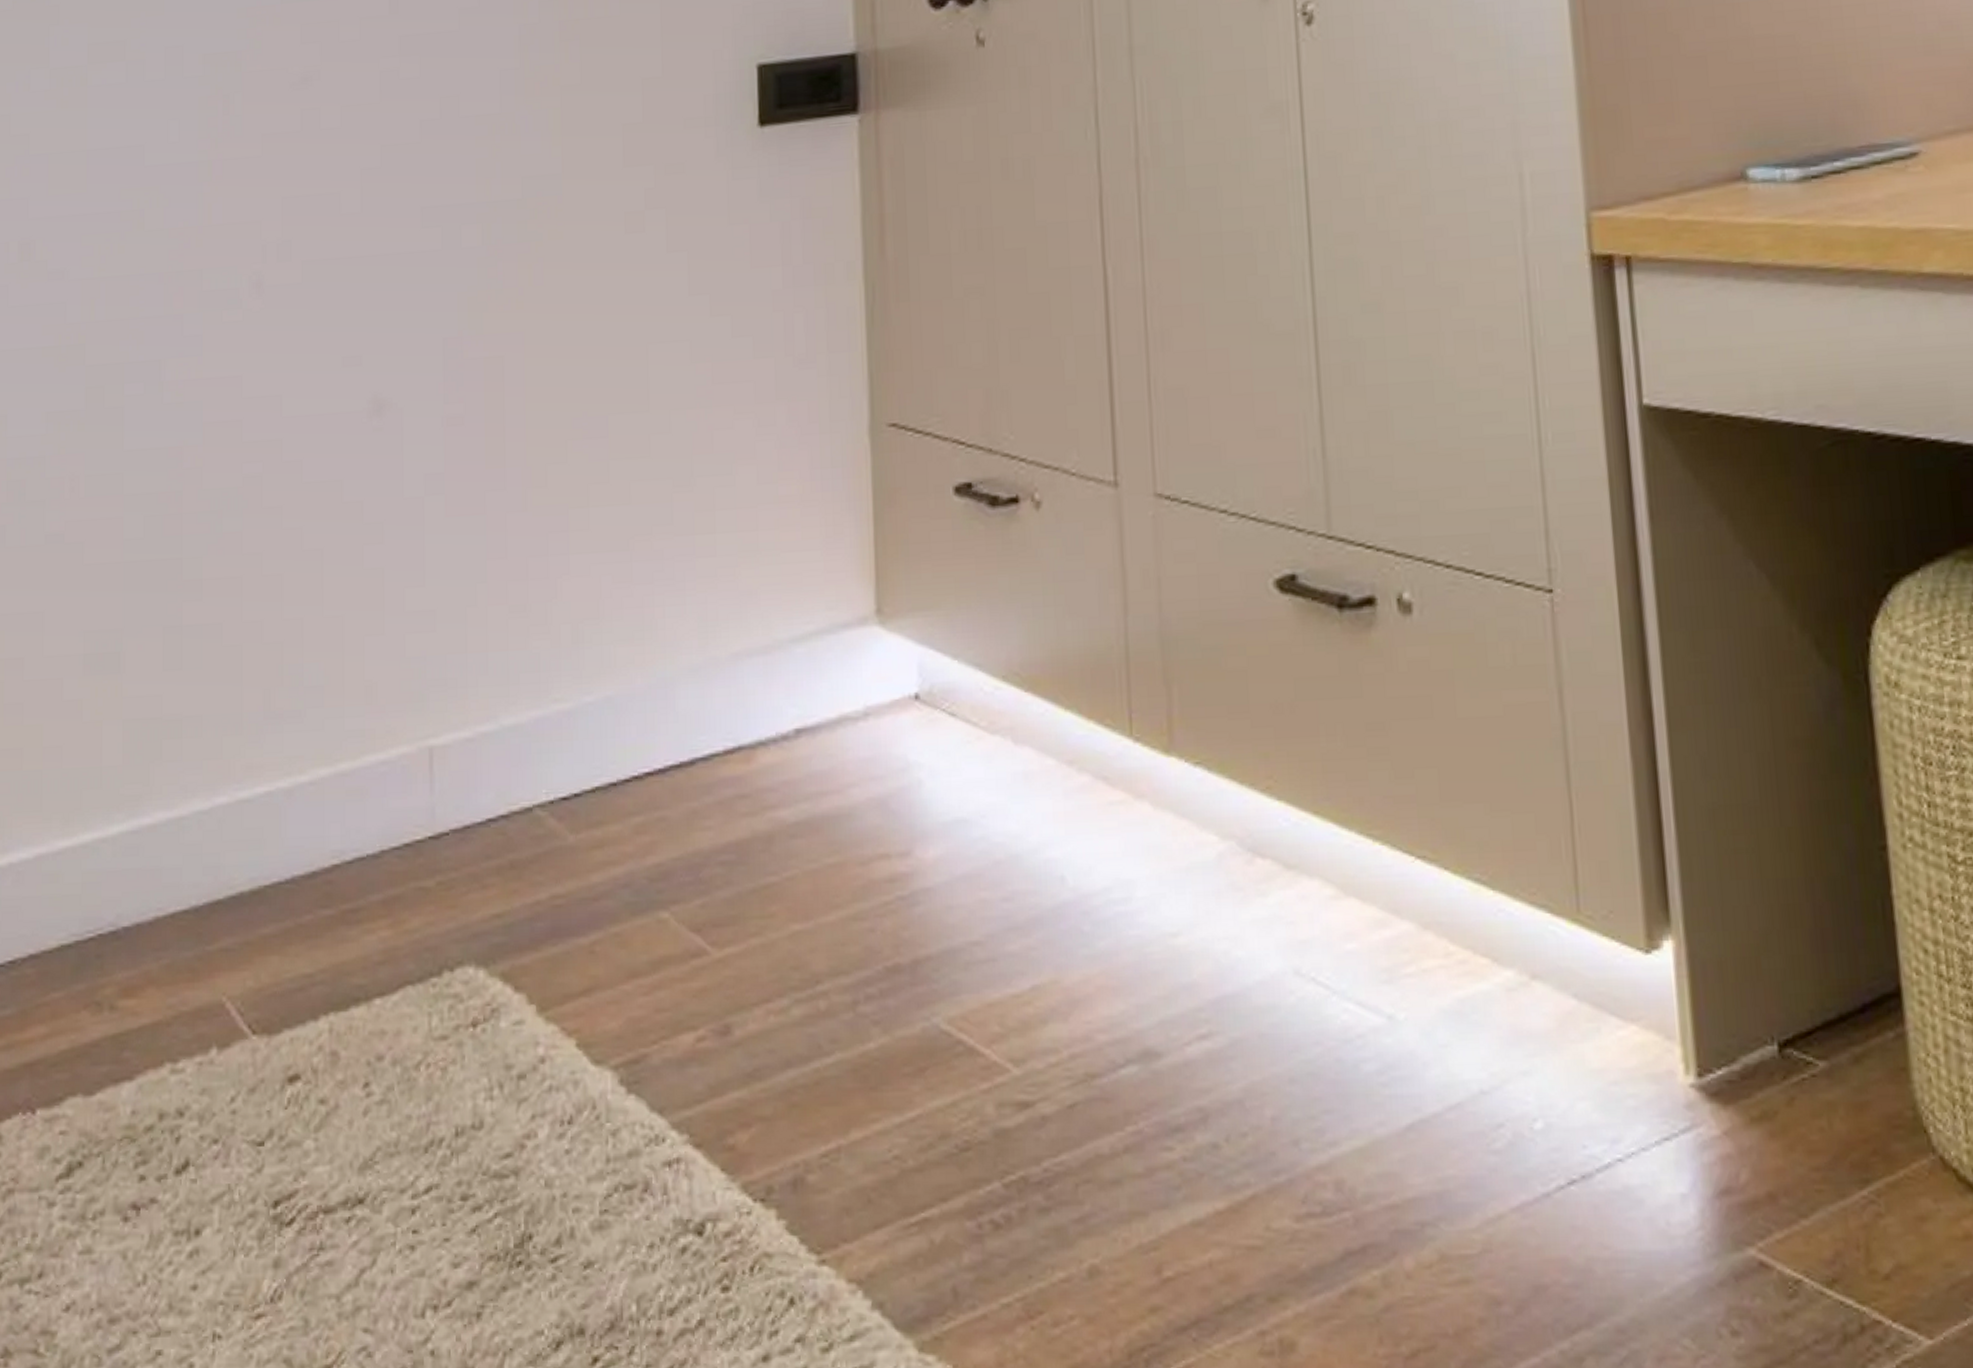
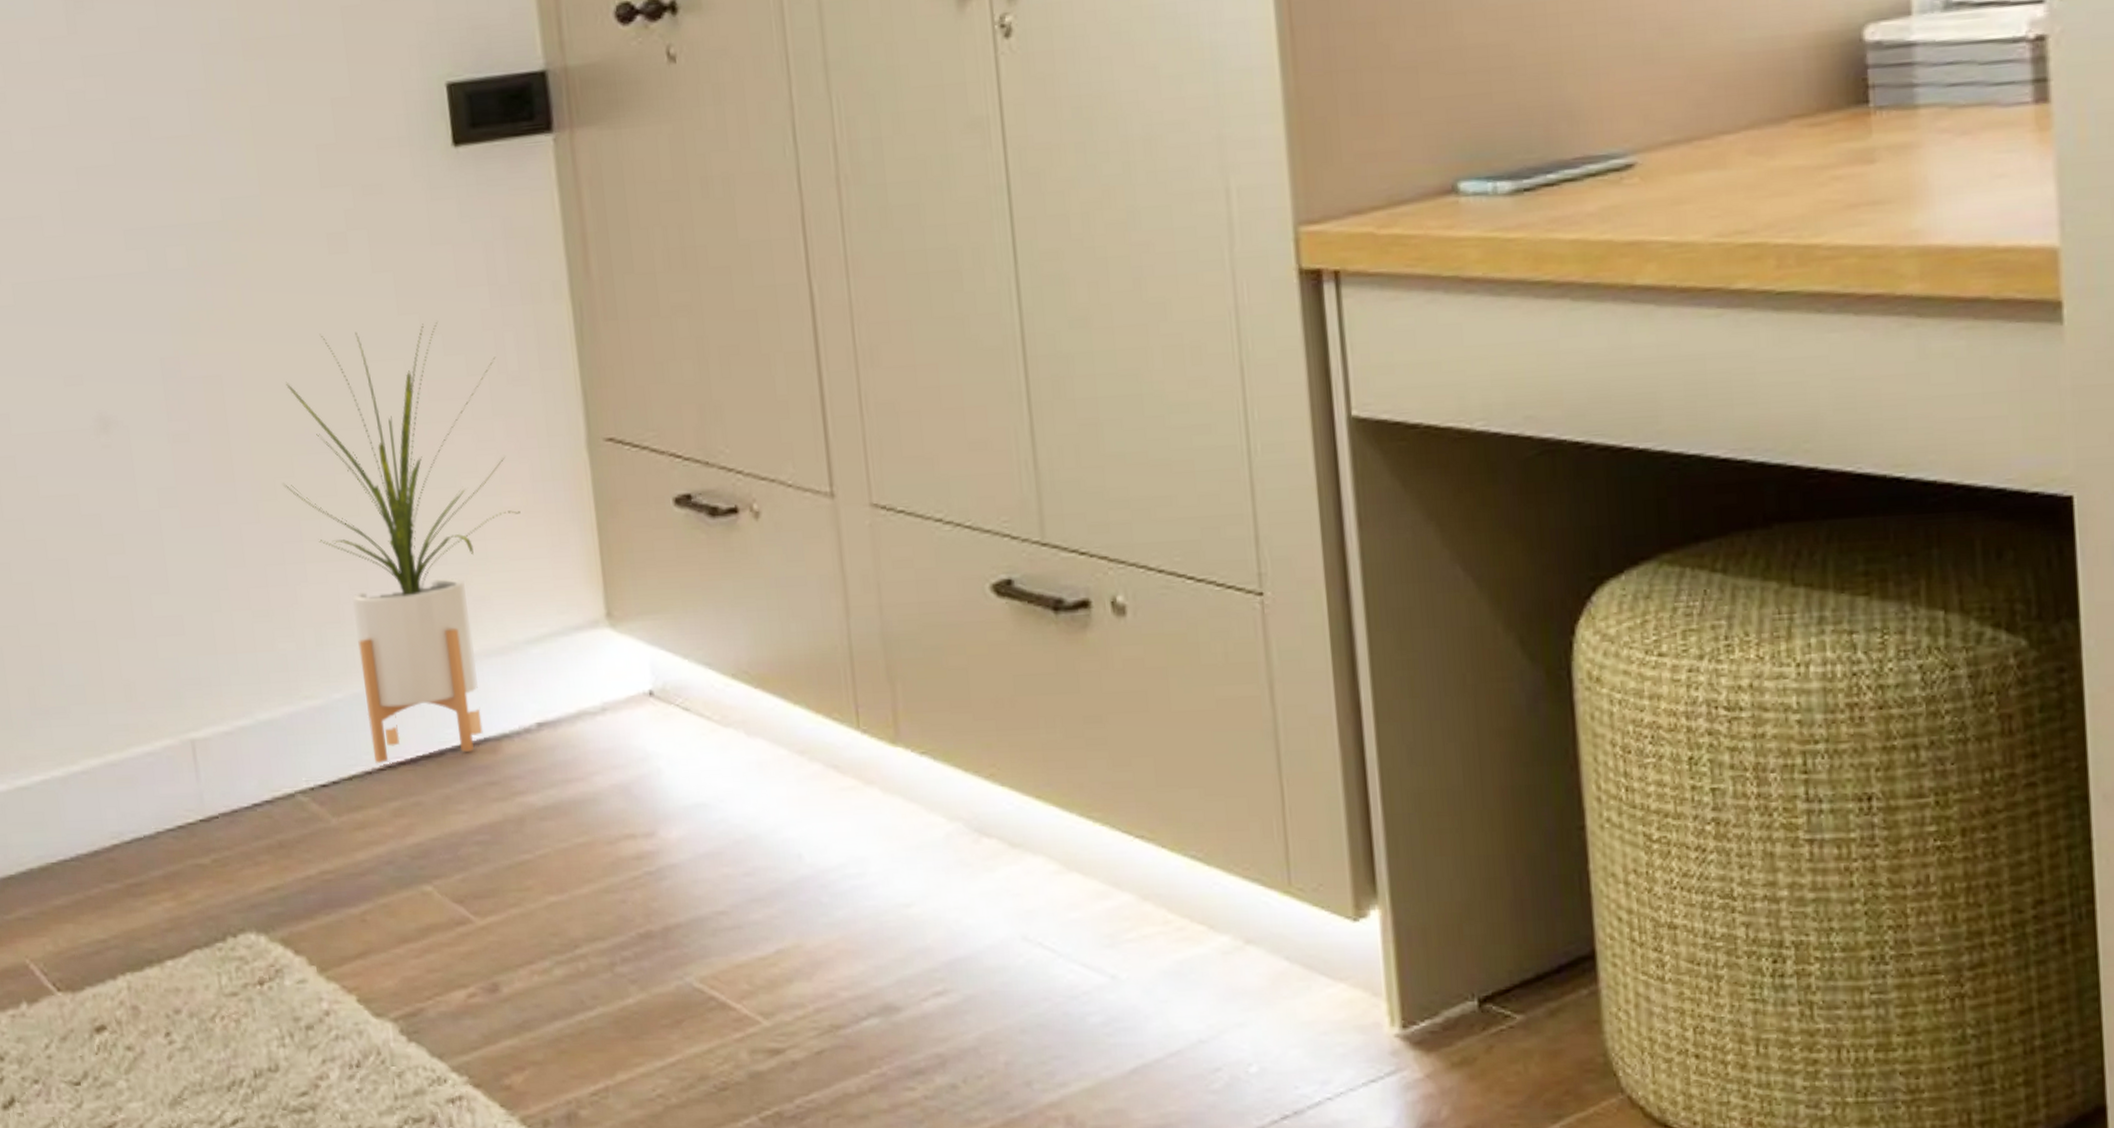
house plant: none [554,303,796,775] -> present [282,322,521,764]

